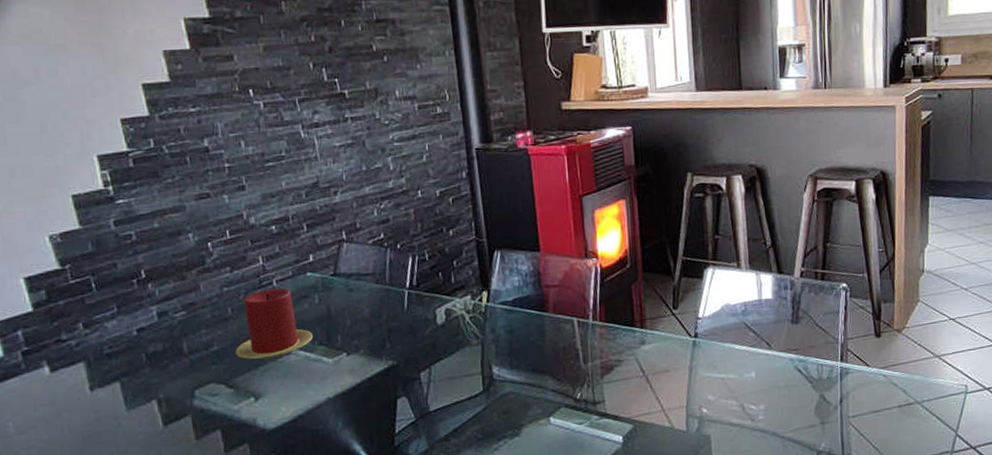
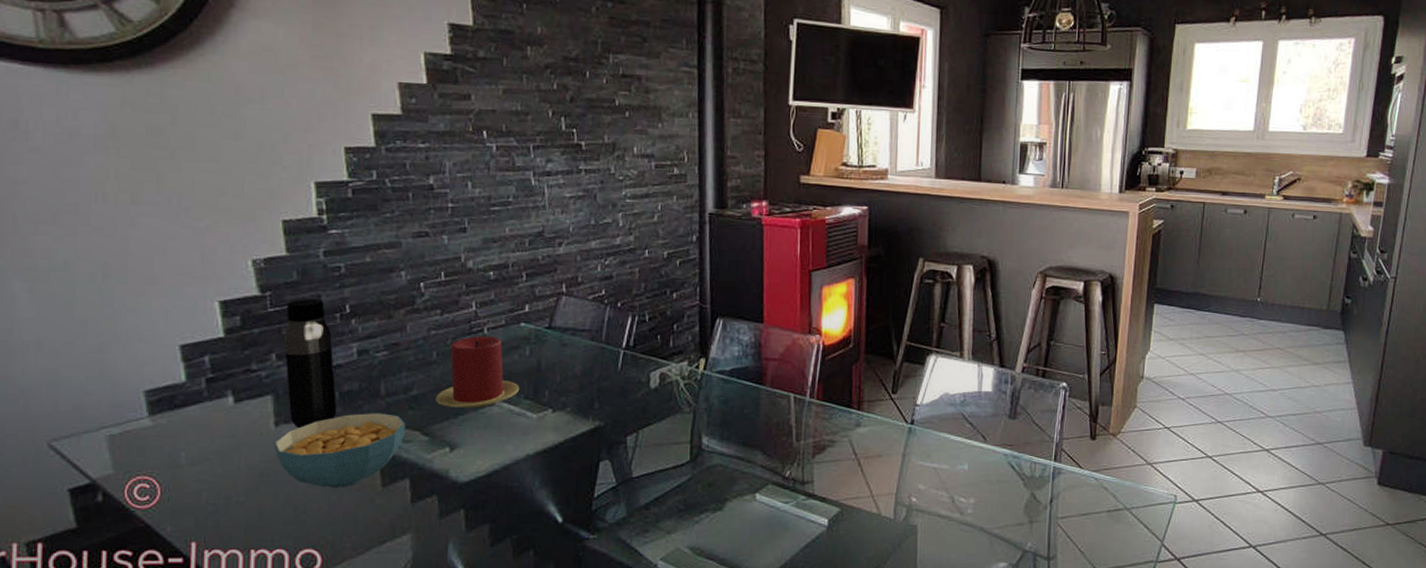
water bottle: none [86,267,146,392] -> present [283,299,337,429]
cereal bowl: none [91,370,211,445] -> present [274,413,405,488]

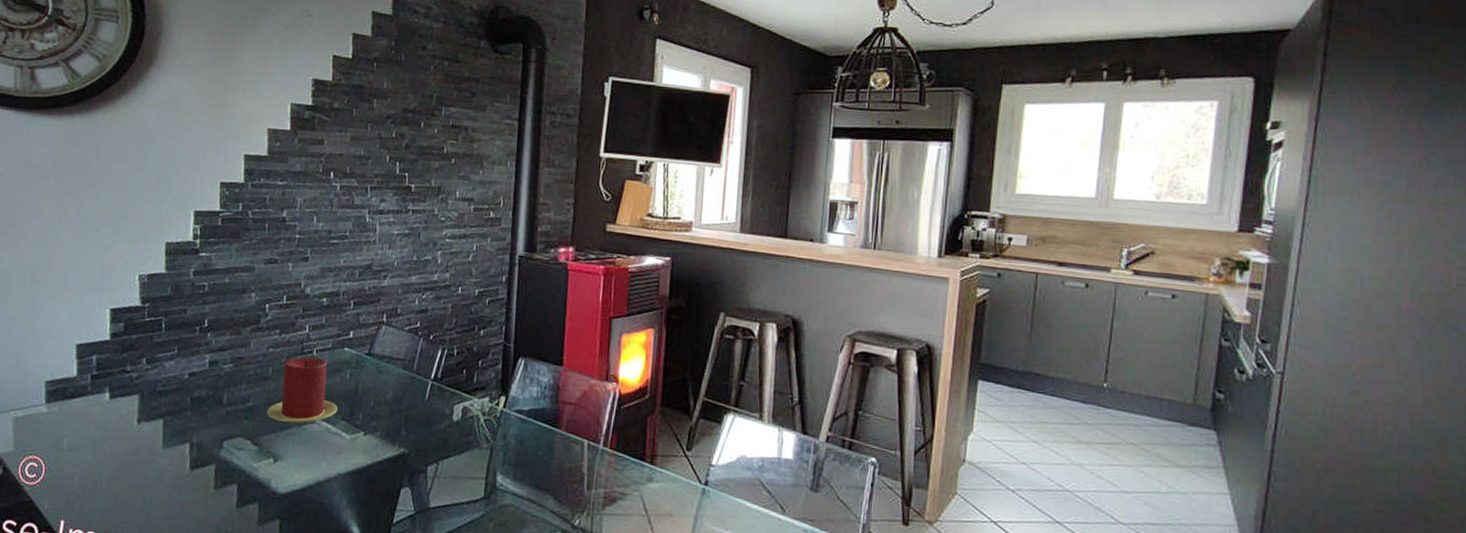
cereal bowl: present [274,413,405,488] -> none [134,418,240,486]
water bottle: present [283,299,337,429] -> none [150,311,191,428]

